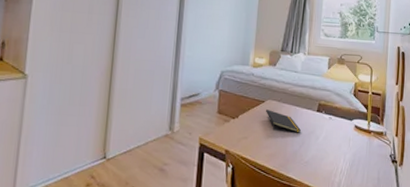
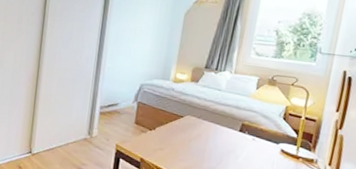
notepad: present [266,110,302,133] -> none [184,125,221,151]

